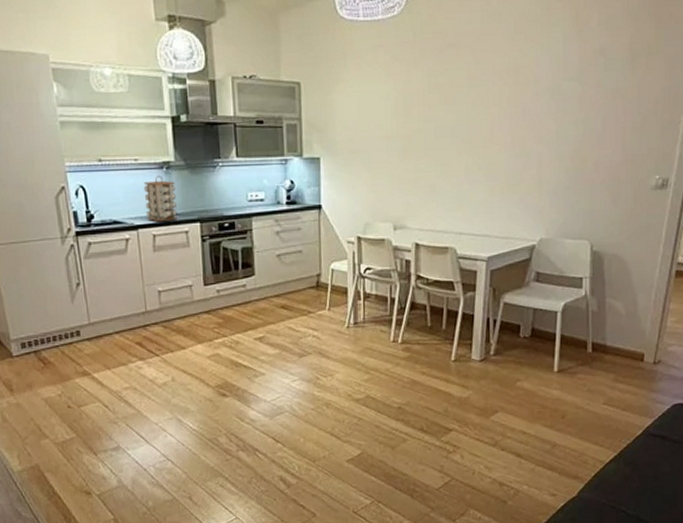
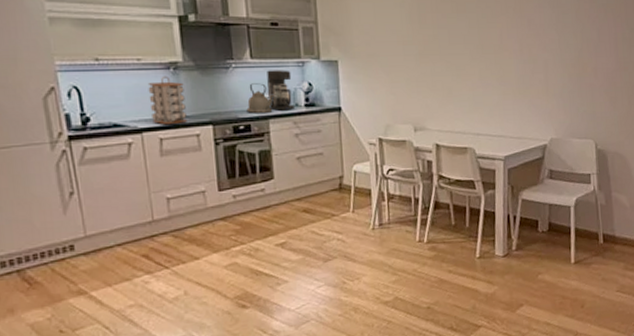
kettle: none [231,181,258,212] -> present [246,83,275,114]
coffee maker: none [250,168,276,209] -> present [266,70,294,111]

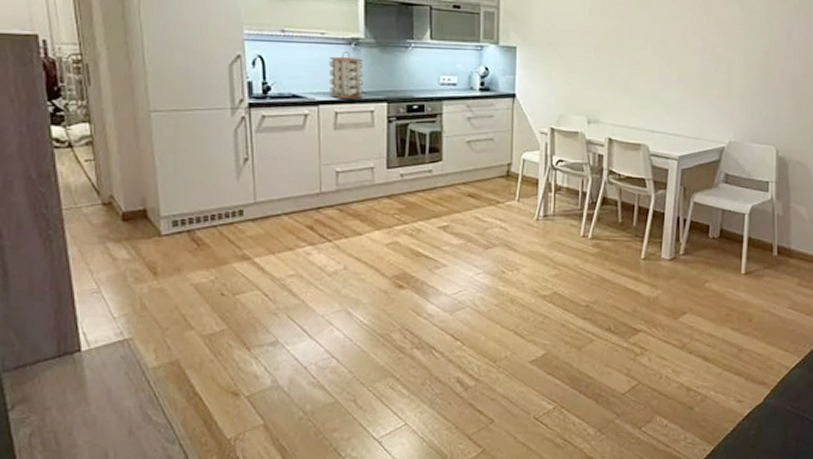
kettle: present [246,83,275,114] -> none [422,64,450,95]
coffee maker: present [266,70,294,111] -> none [443,52,469,93]

